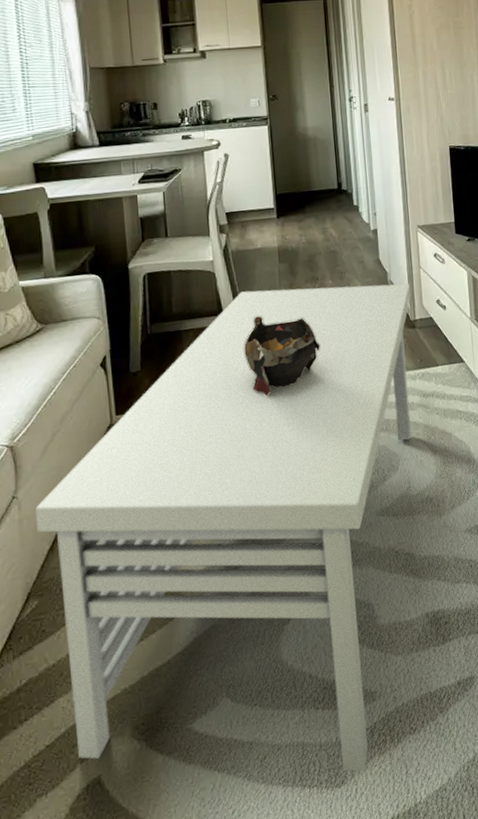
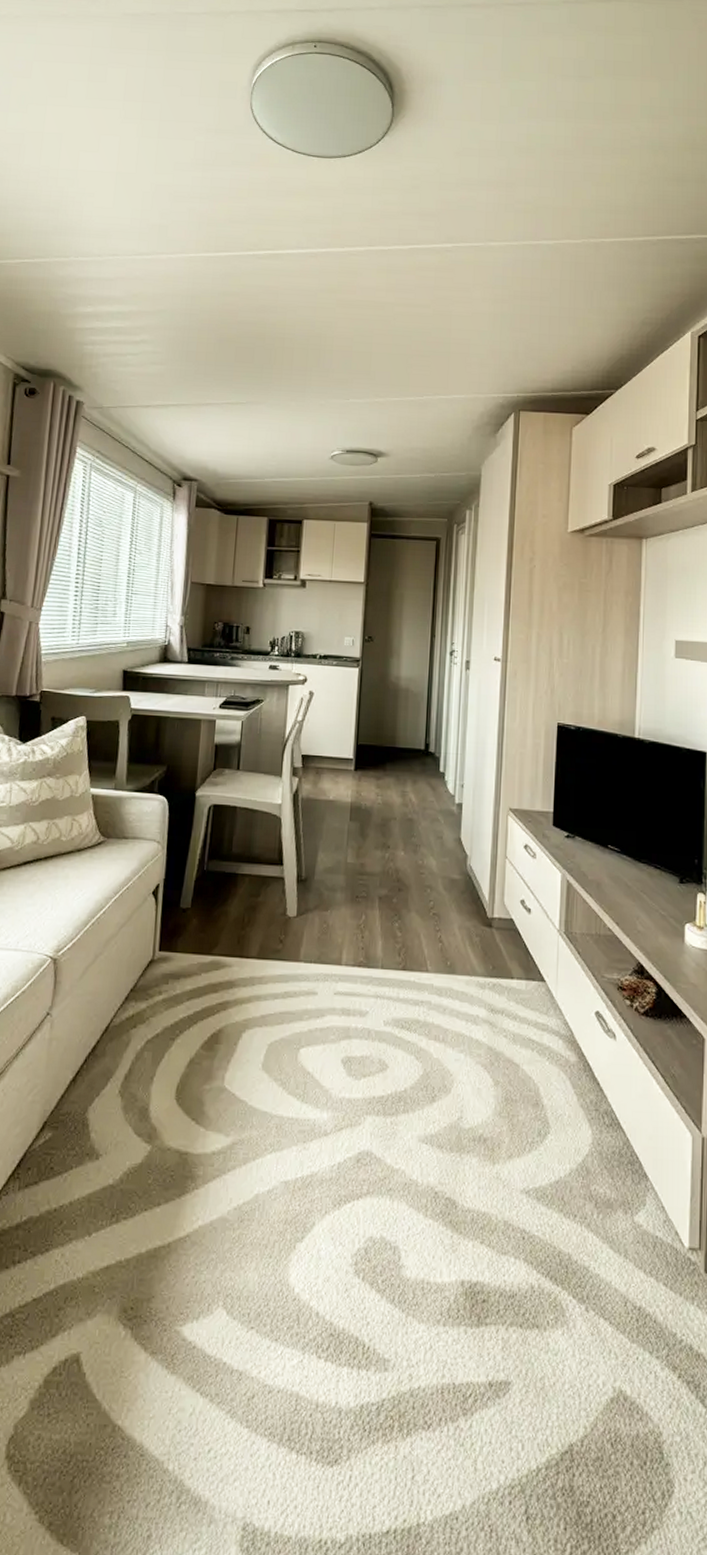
coffee table: present [34,283,412,773] -> none [62,844,492,1458]
decorative bowl: present [244,316,321,396] -> none [299,875,382,968]

